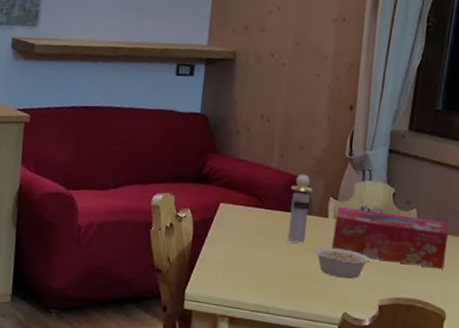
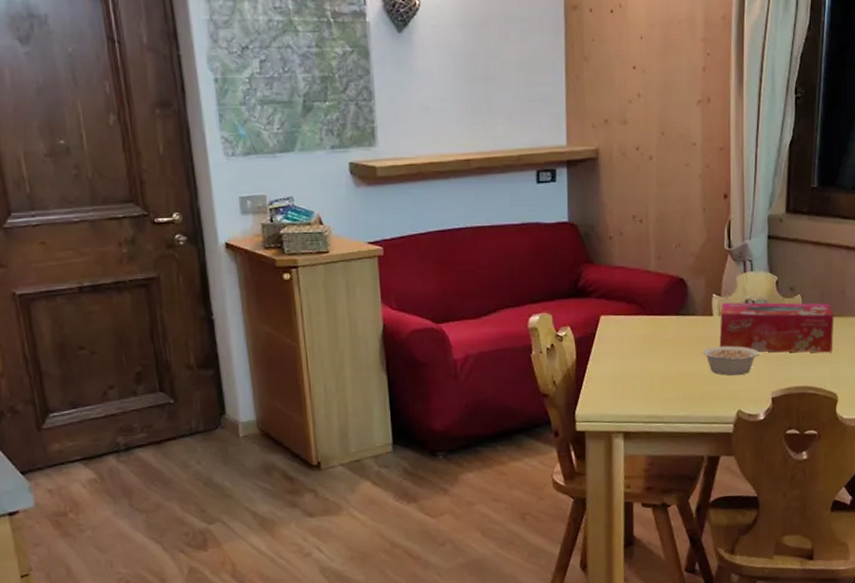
perfume bottle: present [287,174,314,244] -> none [672,273,695,347]

